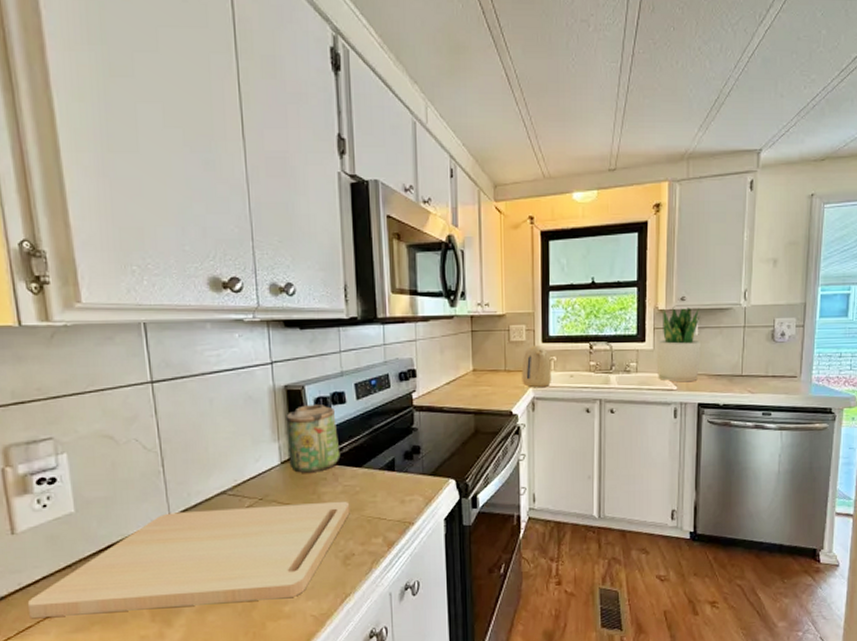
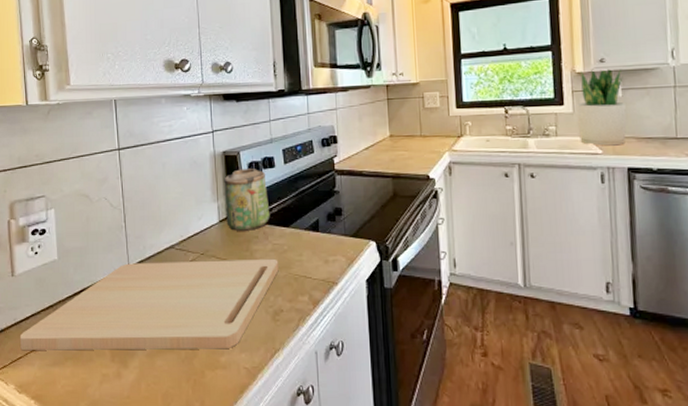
kettle: present [521,344,552,388] -> none [437,110,468,153]

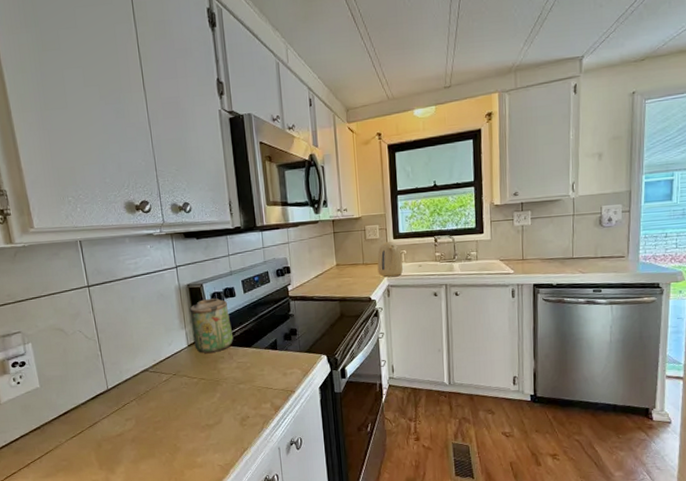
cutting board: present [19,258,279,351] -> none [11,374,244,466]
kettle: none [437,110,468,153] -> present [377,241,404,277]
planter: present [577,69,627,146] -> none [494,201,534,267]

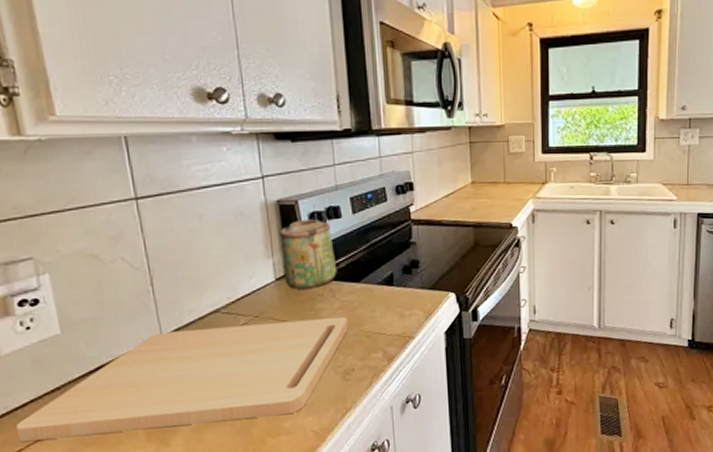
cutting board: none [11,374,244,466] -> present [15,316,349,441]
kettle: present [377,241,404,277] -> none [521,156,552,200]

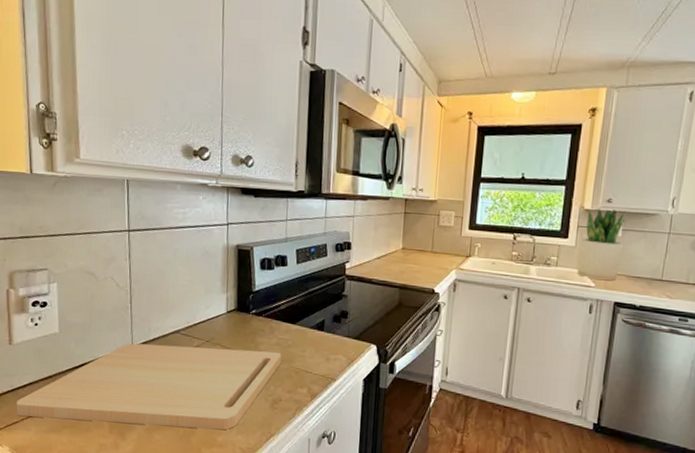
canister: present [279,218,338,289] -> none [234,263,278,324]
planter: none [657,116,701,193] -> present [577,207,626,281]

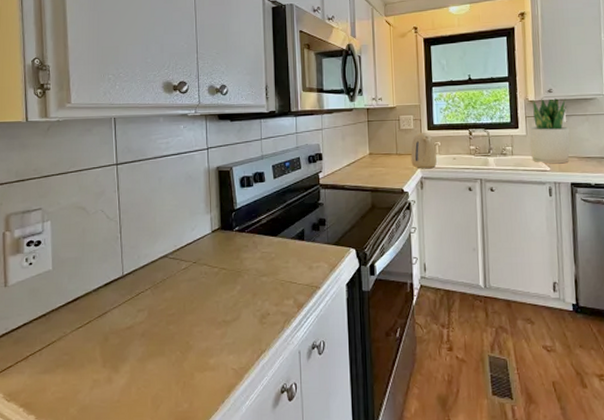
cutting board: present [16,343,282,431] -> none [10,265,267,359]
kettle: none [446,231,475,271] -> present [411,132,438,169]

